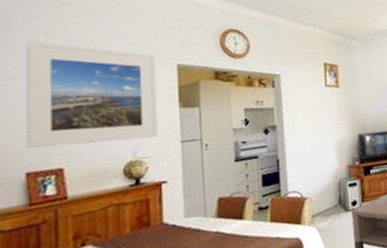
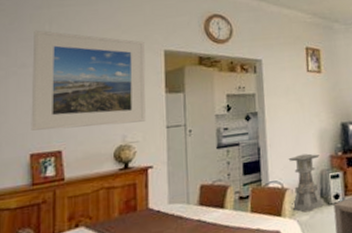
lantern: none [307,164,342,219] -> present [288,153,324,213]

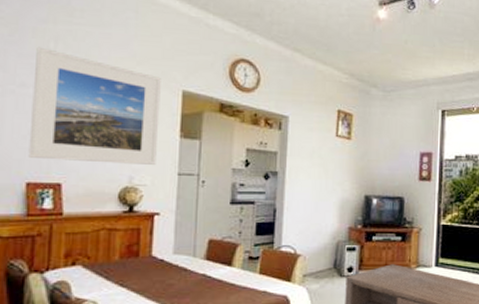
lantern: present [288,153,324,213] -> none [301,222,338,281]

